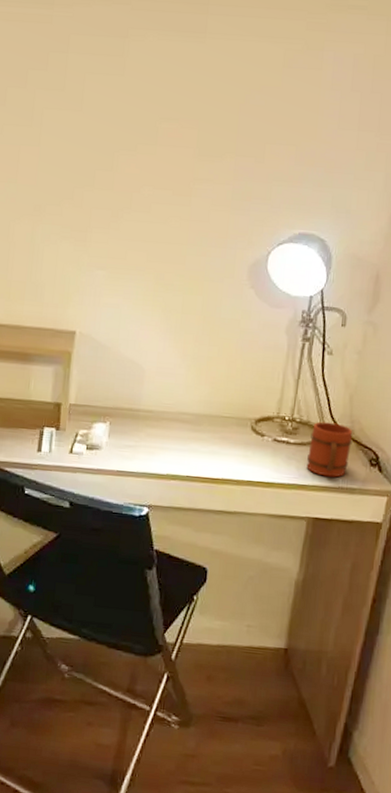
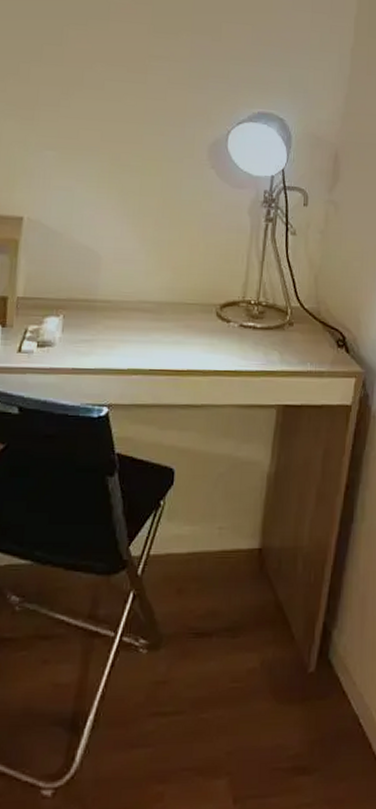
mug: present [307,421,353,478] -> none [274,304,319,361]

